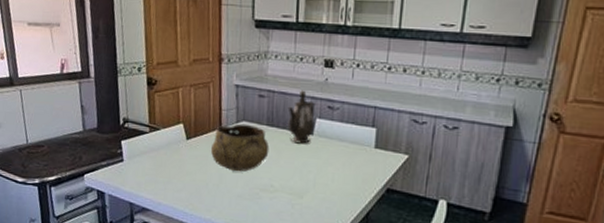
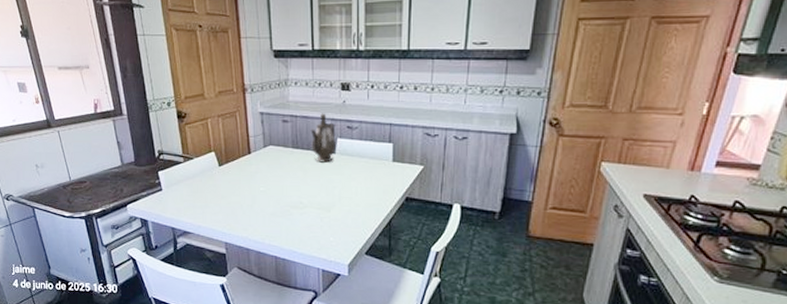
decorative bowl: present [210,123,270,172] -> none [242,148,296,192]

